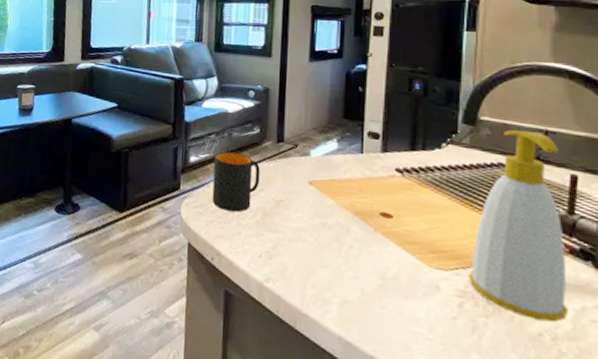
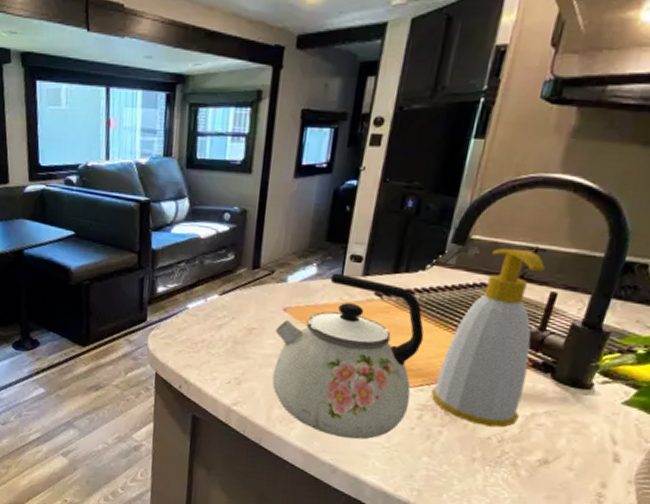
mug: present [212,151,260,213] -> none [181,280,233,342]
kettle: none [302,149,451,329] -> present [272,273,424,440]

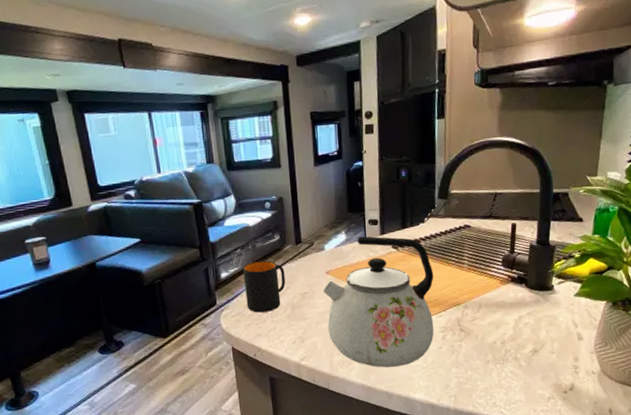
mug: none [181,280,233,342] -> present [242,260,286,313]
soap bottle: present [431,248,545,428] -> none [447,195,511,334]

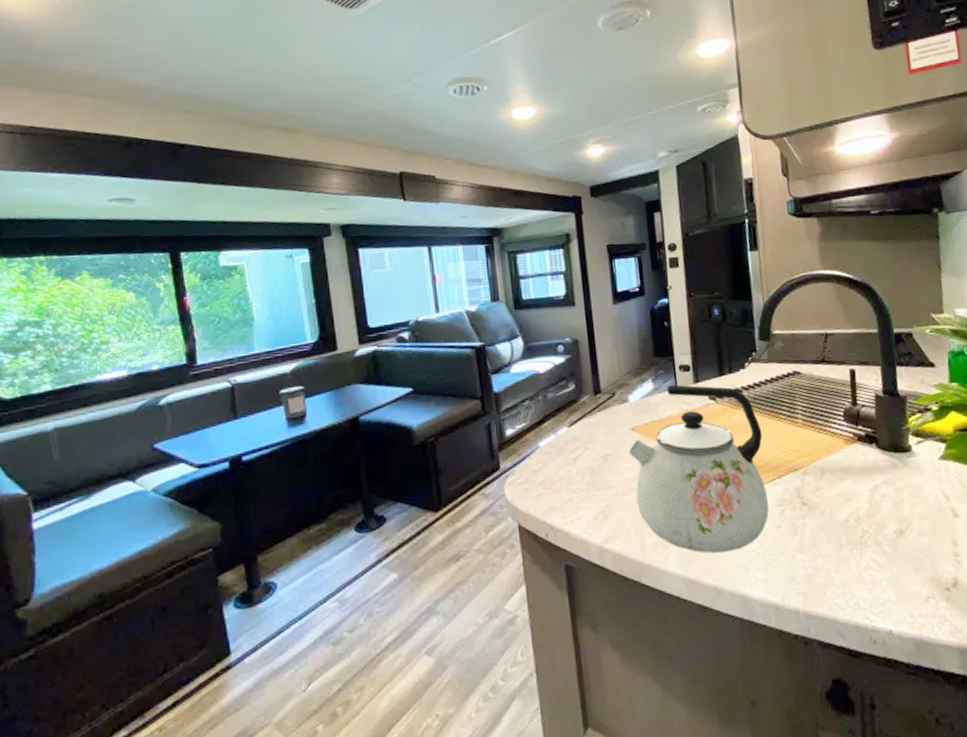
mug: present [242,260,286,313] -> none [531,414,583,480]

